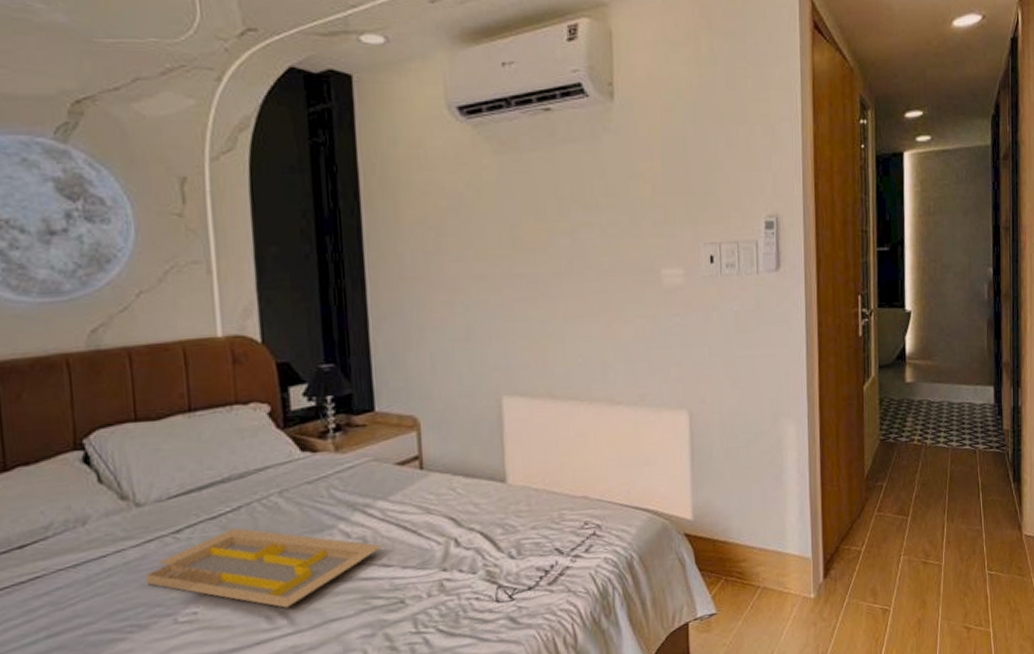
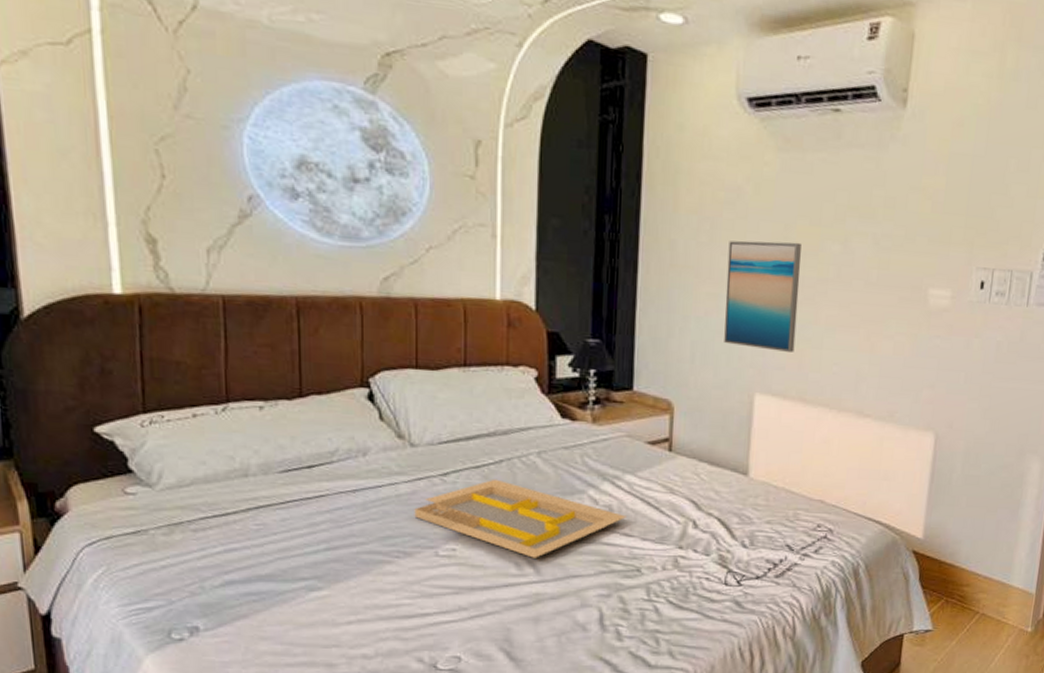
wall art: none [456,240,537,351] -> present [724,240,801,352]

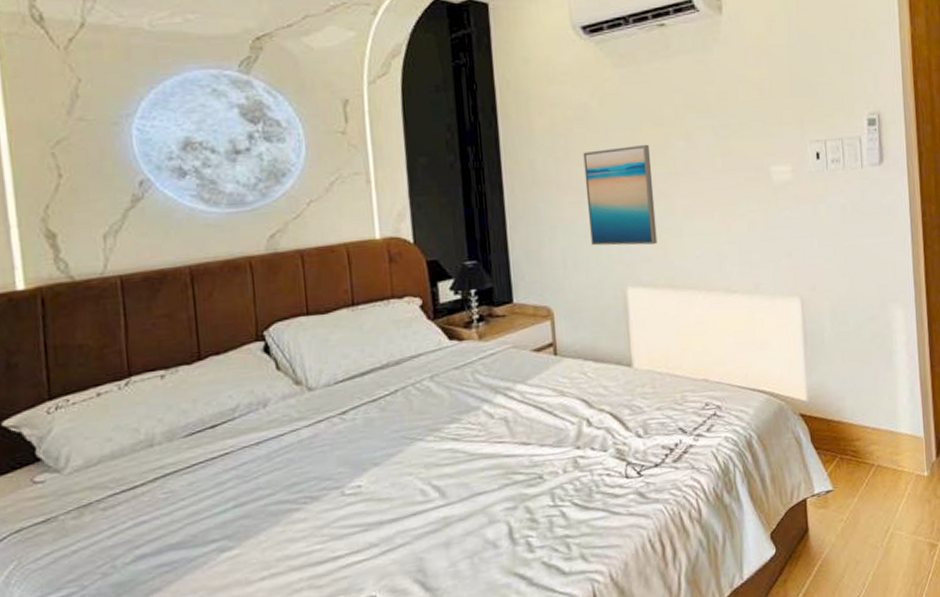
serving tray: present [414,479,626,558] -> none [317,409,522,482]

